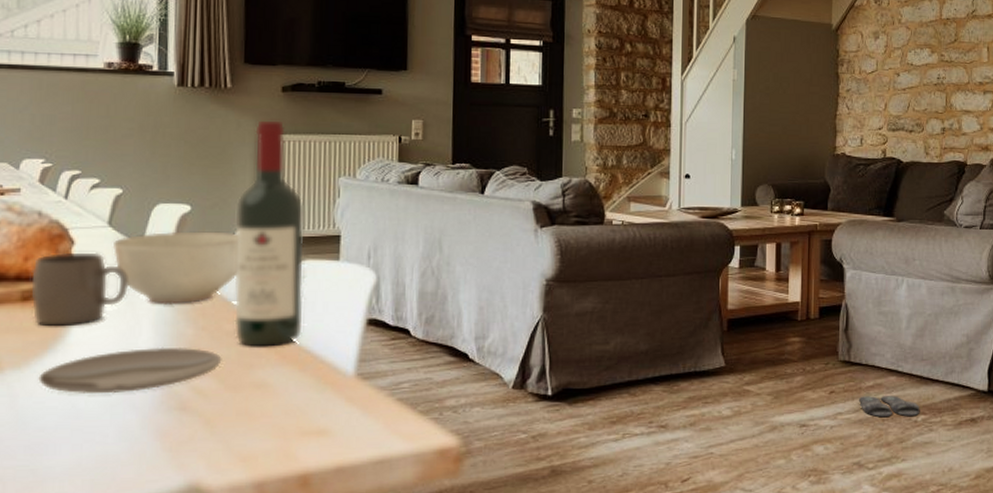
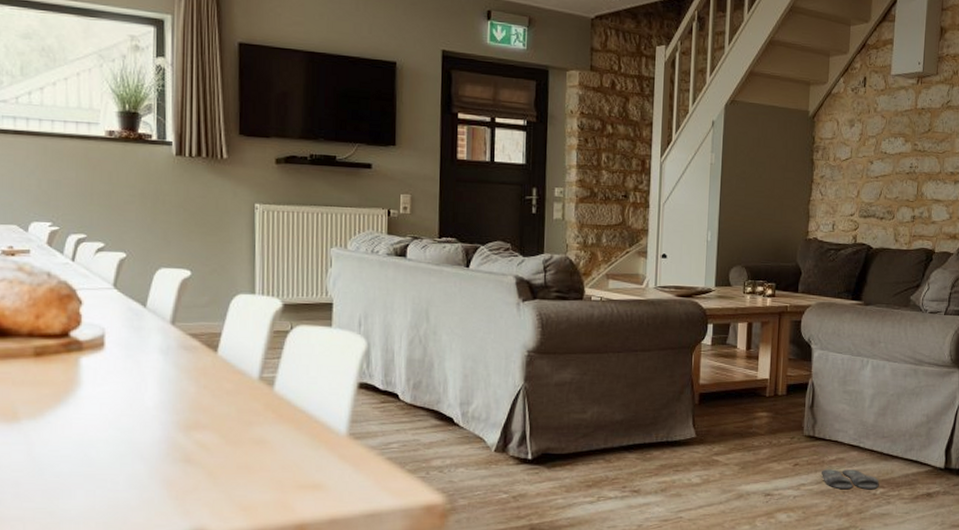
mug: present [29,252,129,327] -> none [41,311,135,382]
plate: present [38,347,222,394] -> none [53,403,223,445]
bowl: present [112,231,238,305] -> none [118,294,237,364]
wine bottle: present [233,119,305,347] -> none [233,189,299,406]

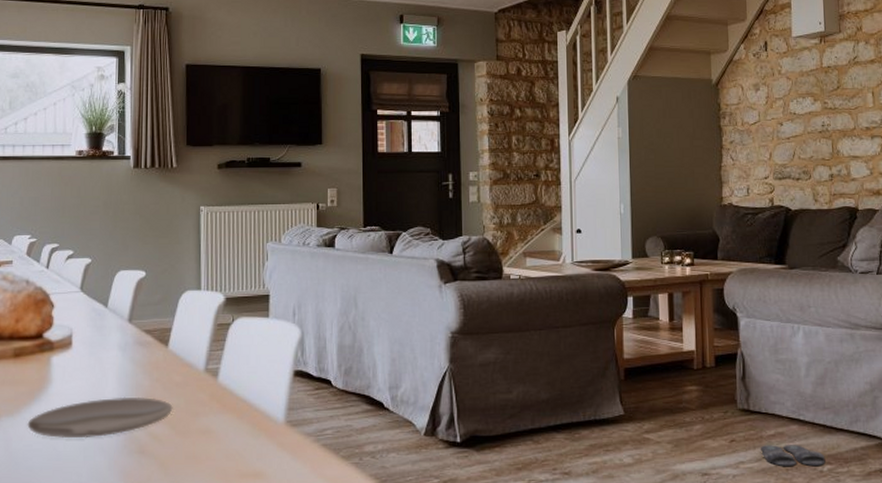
plate: none [53,403,223,445] -> present [27,396,173,439]

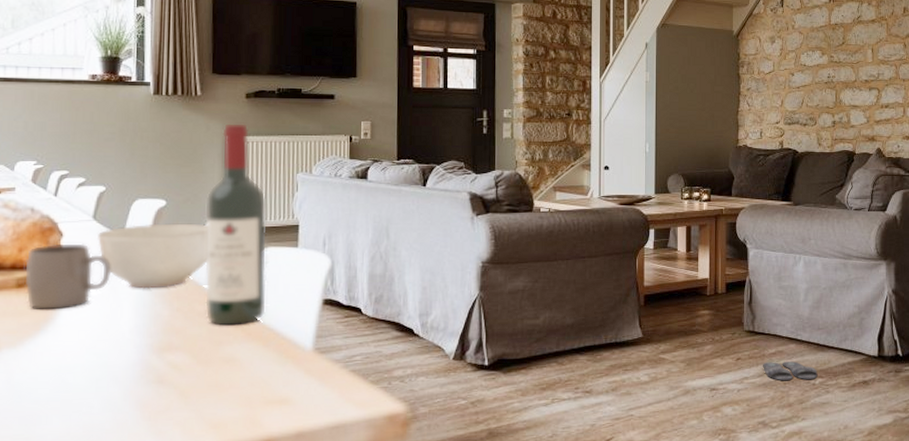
mug: none [20,314,98,380] -> present [23,243,112,311]
plate: present [27,396,173,439] -> none [32,327,195,370]
bowl: none [83,293,185,359] -> present [96,223,208,289]
wine bottle: none [181,193,241,397] -> present [204,122,267,326]

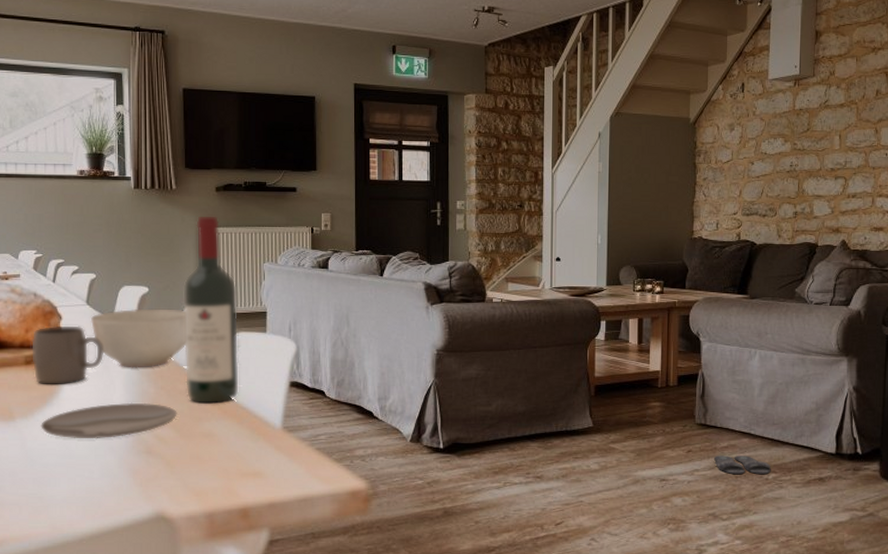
plate: none [32,327,195,370] -> present [41,402,177,439]

